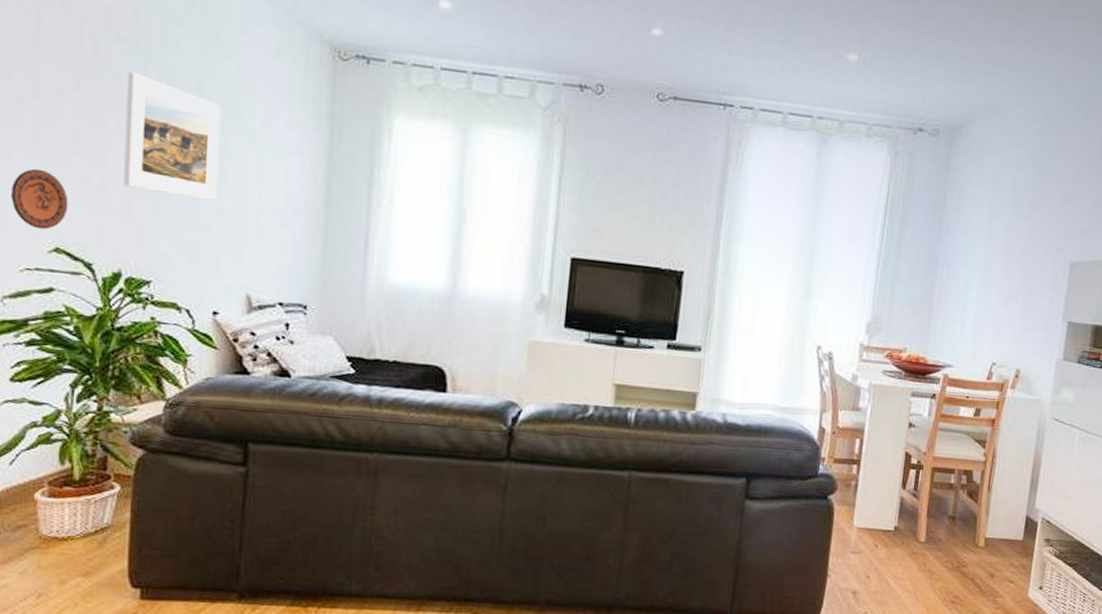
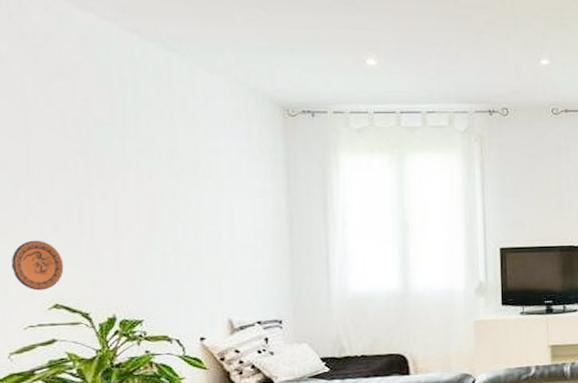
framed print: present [123,71,221,201] -> none [108,148,194,246]

